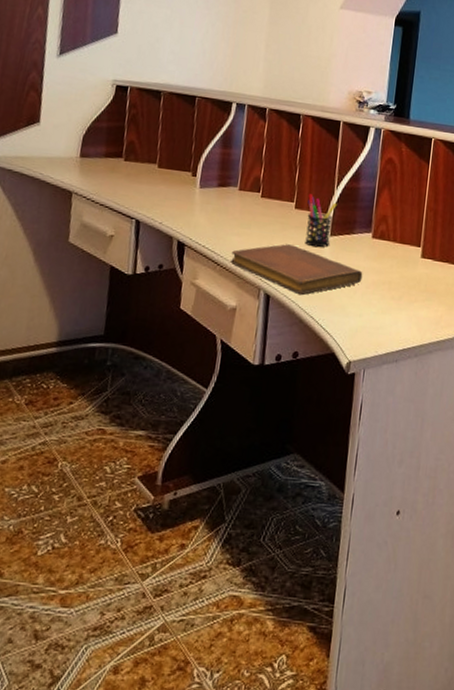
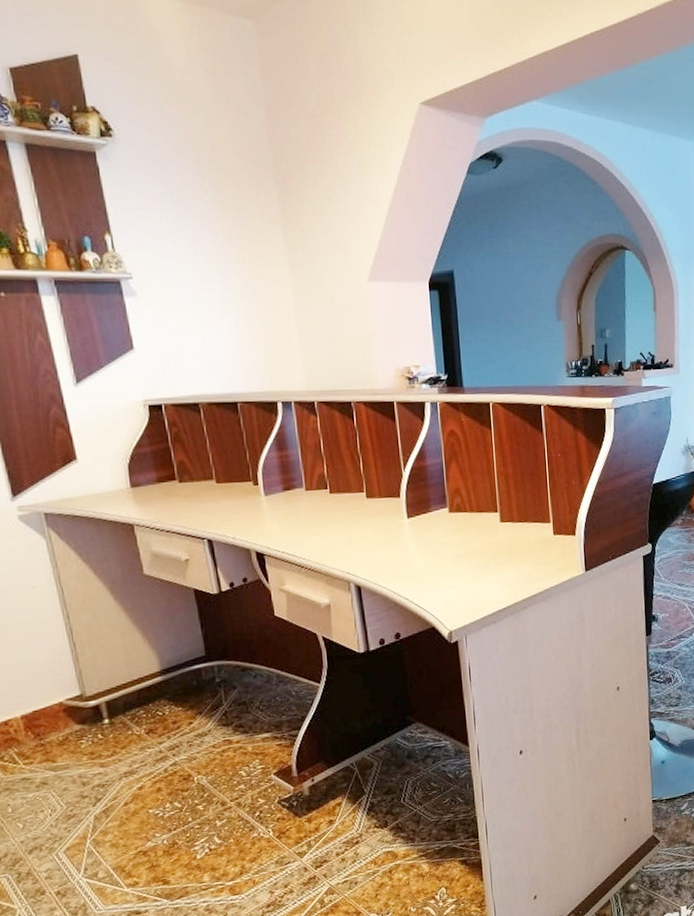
notebook: present [231,244,363,295] -> none [312,534,447,580]
pen holder: present [305,194,337,248] -> none [377,481,408,532]

